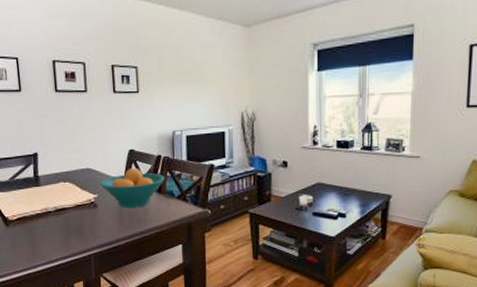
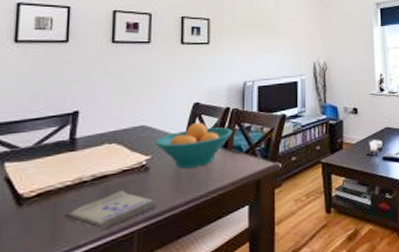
desk calendar: none [38,220,108,251] -> present [63,189,159,230]

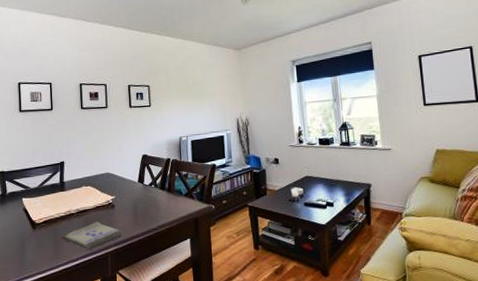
fruit bowl: present [155,122,233,169] -> none [117,170,174,207]

